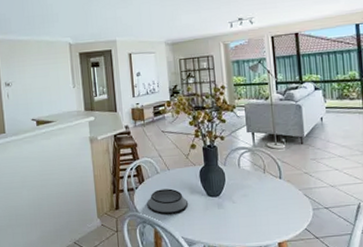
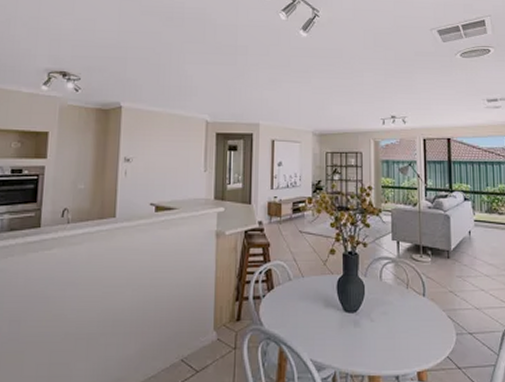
bowl: present [147,188,189,215] -> none [274,299,322,330]

